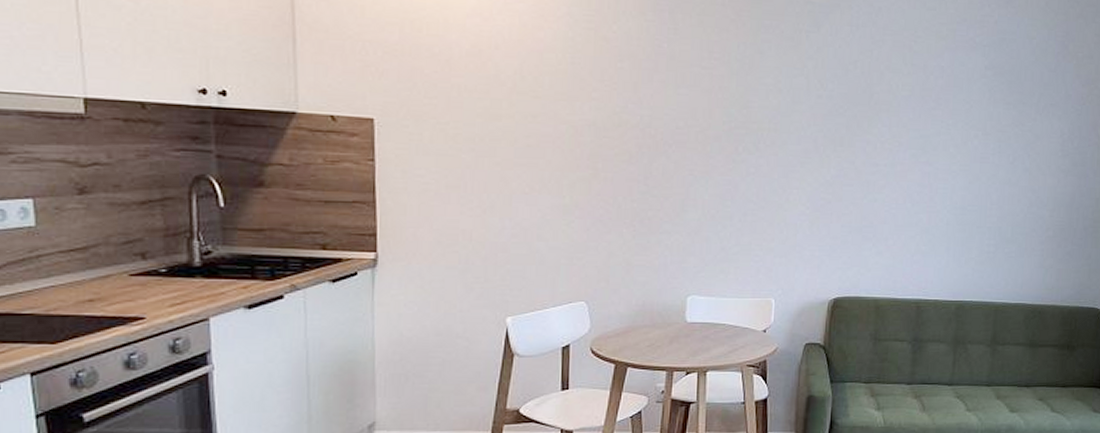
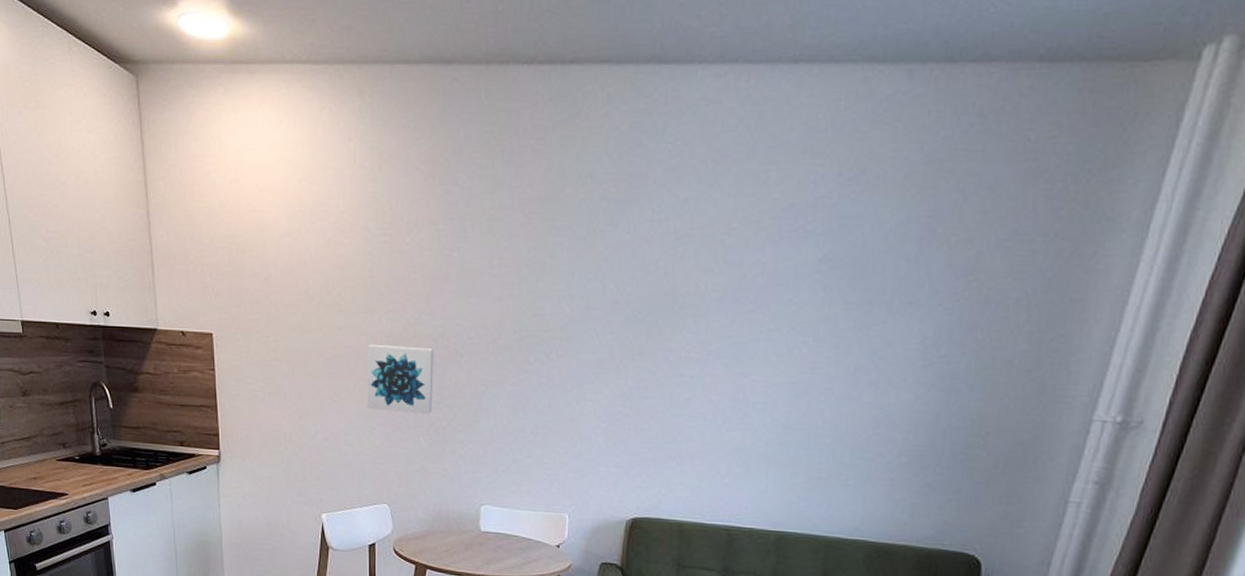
wall art: none [565,133,641,206] -> present [367,344,434,415]

